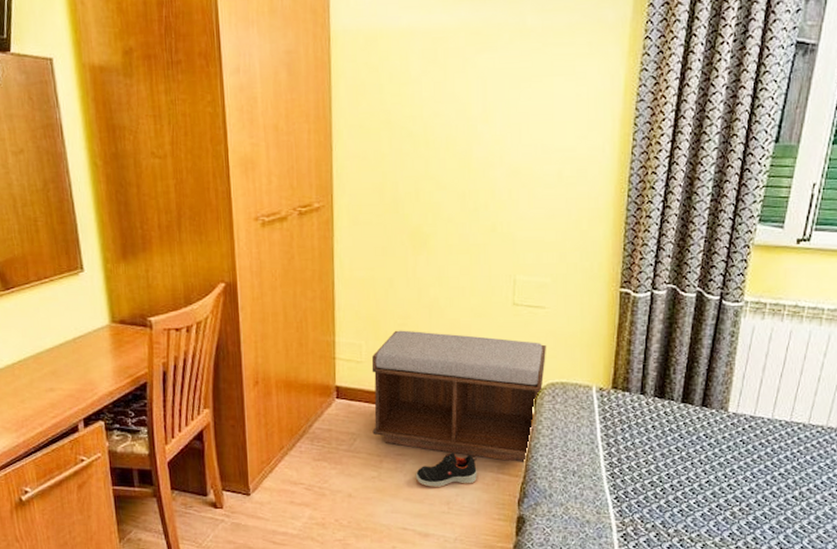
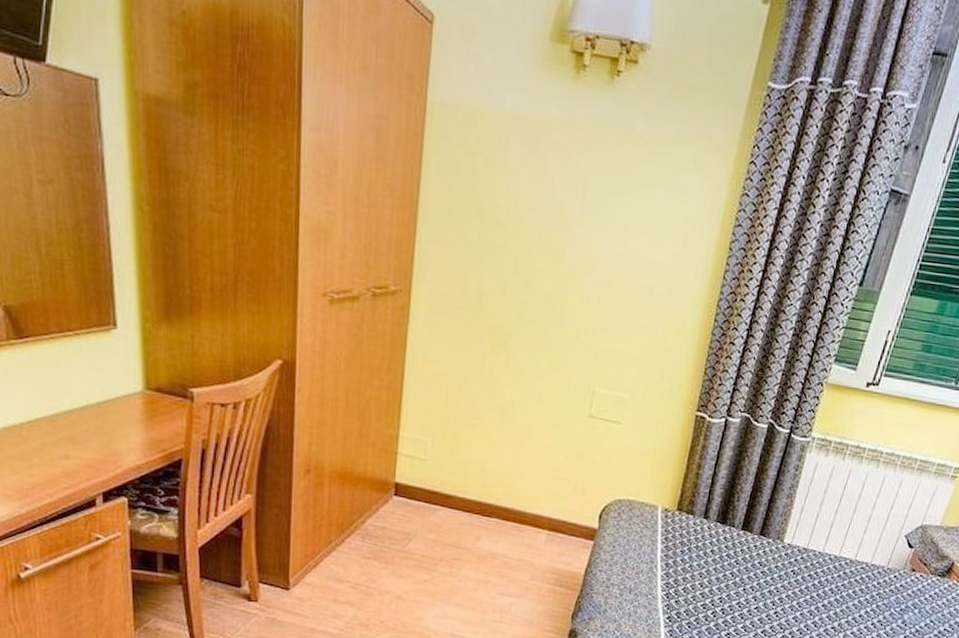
bench: present [371,330,546,463] -> none [429,430,617,577]
shoe: present [415,453,478,487] -> none [469,561,535,595]

